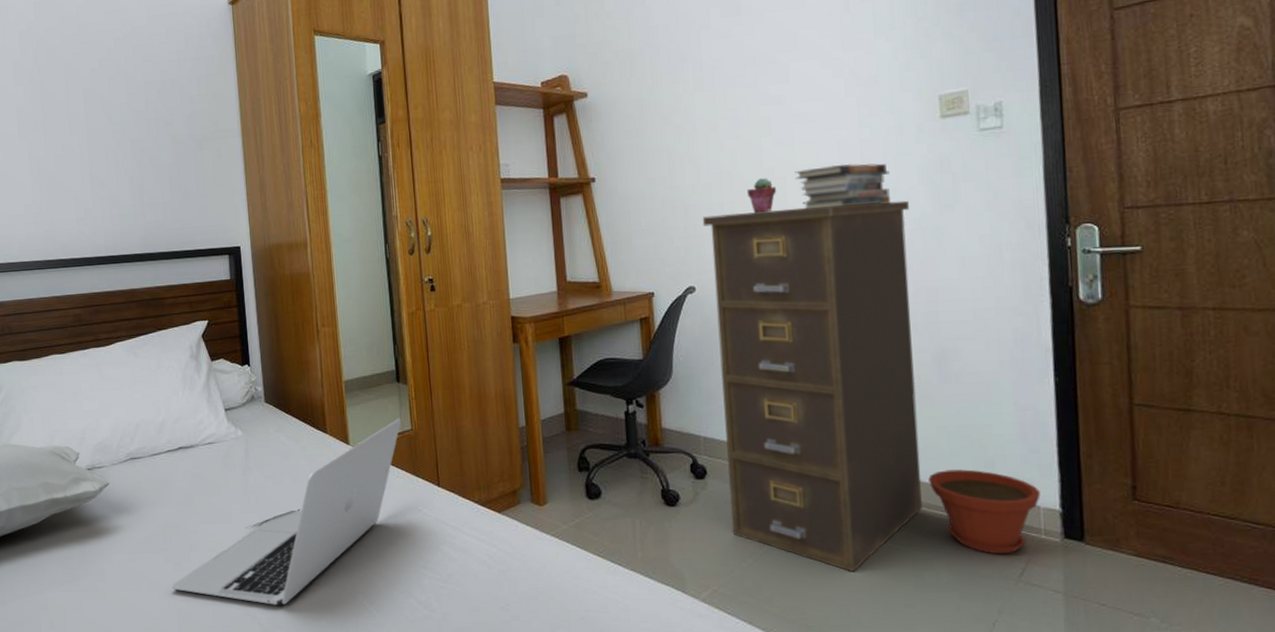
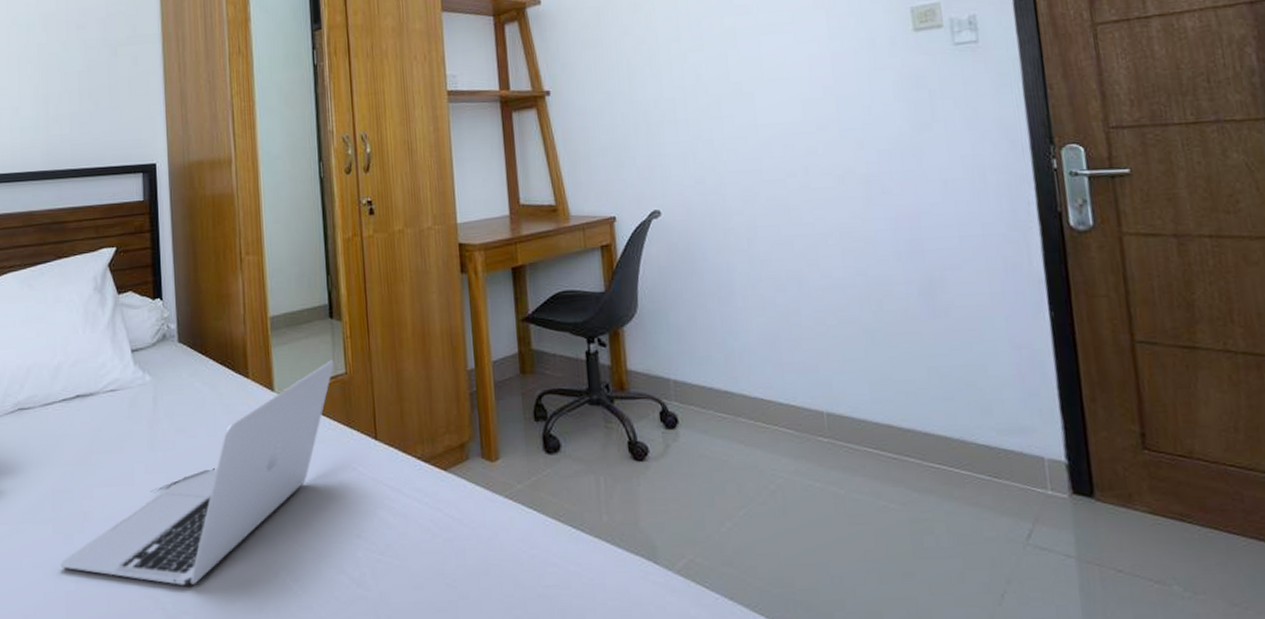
filing cabinet: present [702,200,922,572] -> none [666,118,917,537]
potted succulent: present [746,178,776,214] -> none [713,93,744,131]
book stack: present [795,163,890,208] -> none [763,77,866,126]
plant pot: present [928,469,1041,555] -> none [921,415,1044,514]

